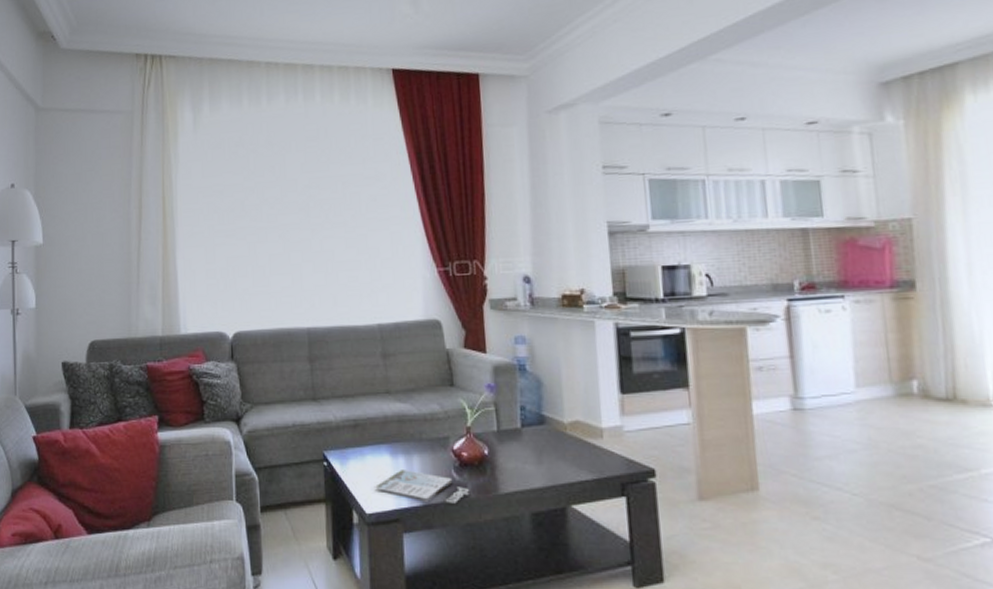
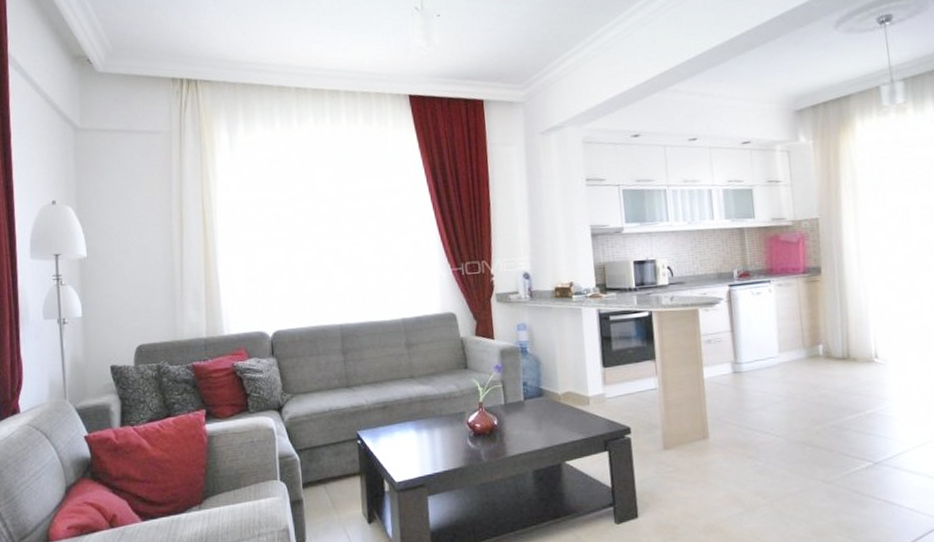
magazine: present [374,470,470,504] -> none [402,442,483,469]

